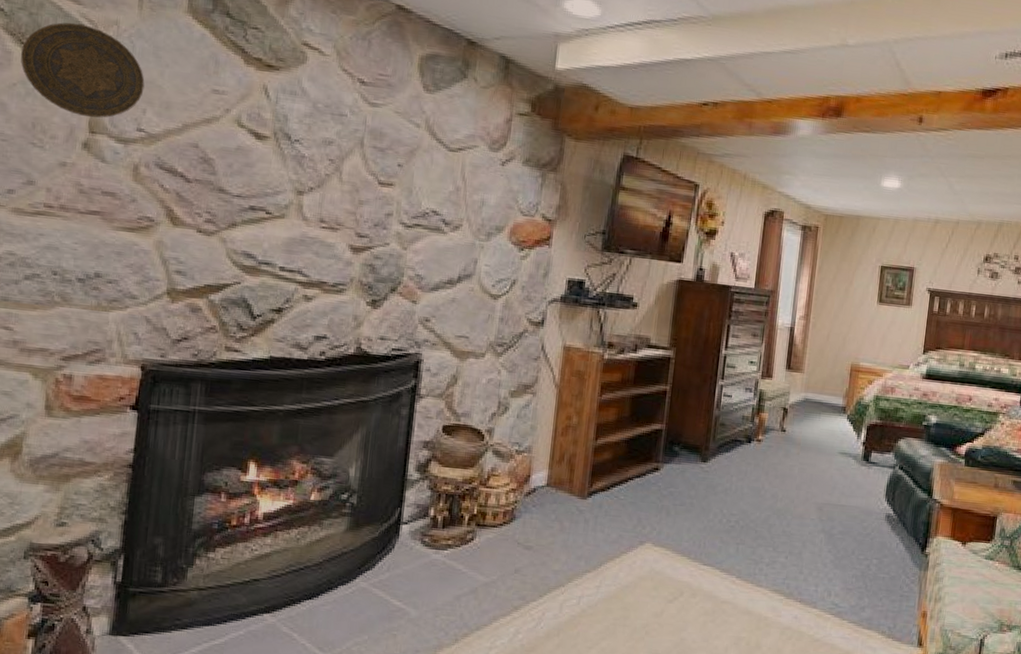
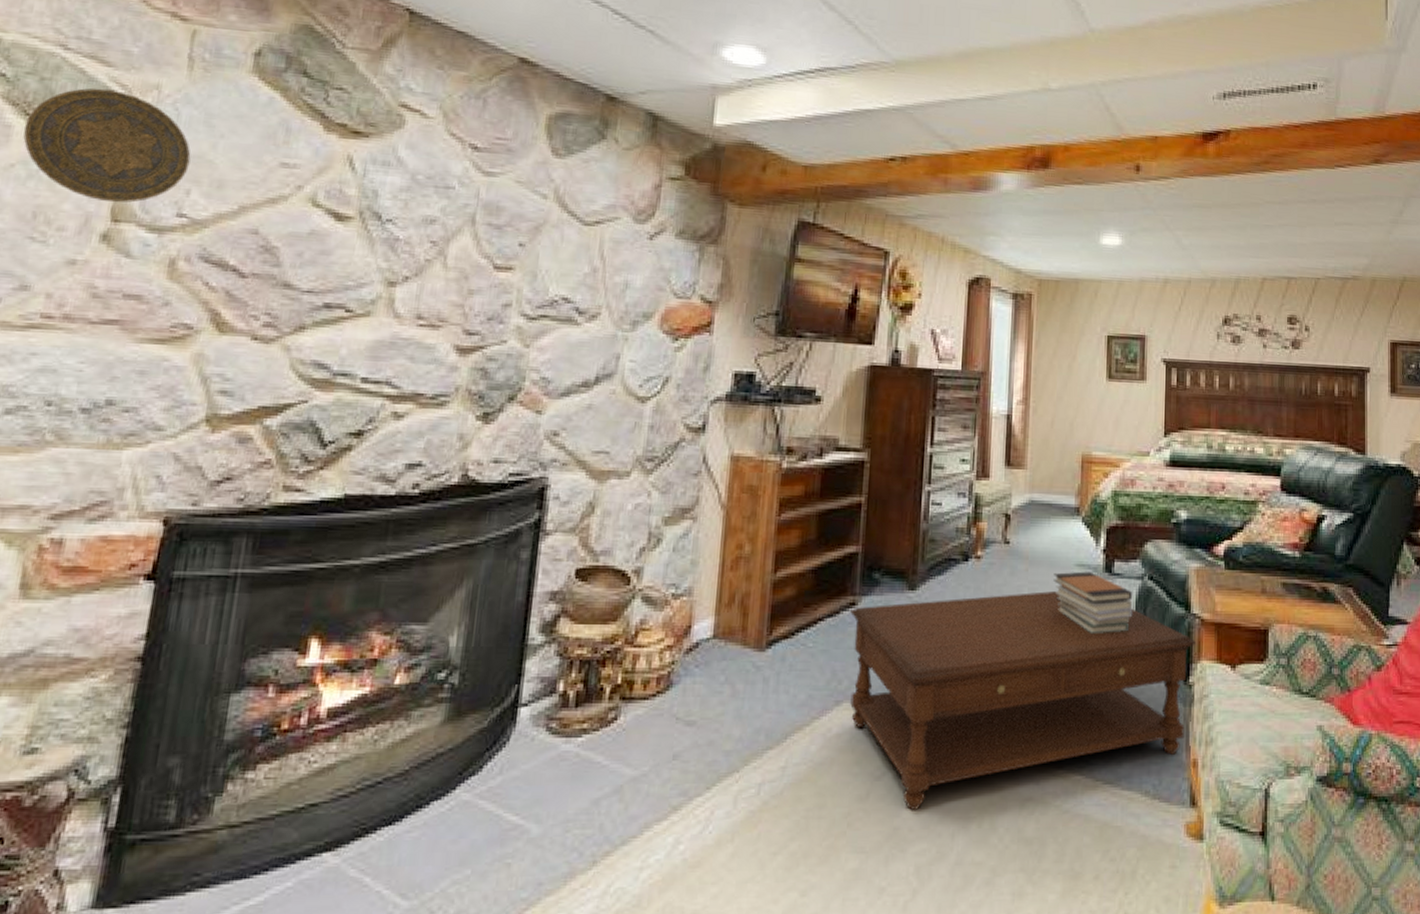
coffee table: none [651,471,935,627] -> present [850,591,1197,810]
book stack: none [820,458,885,509] -> present [1053,571,1133,635]

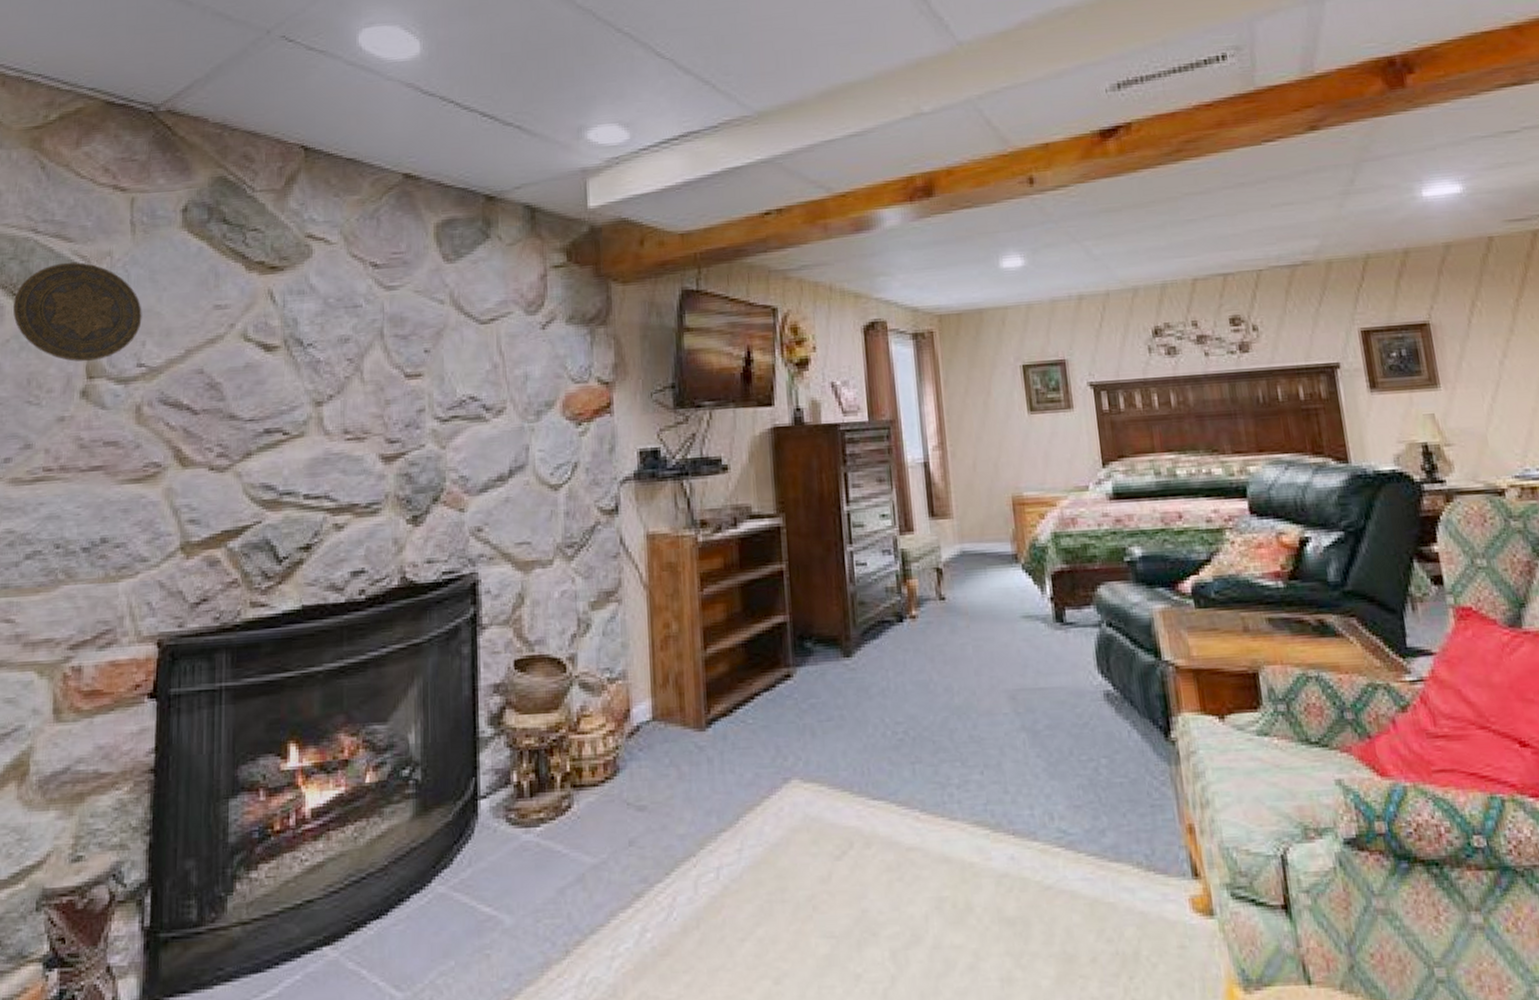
coffee table: present [850,591,1197,810] -> none [786,647,1174,891]
book stack: present [1053,571,1133,635] -> none [998,622,1094,692]

